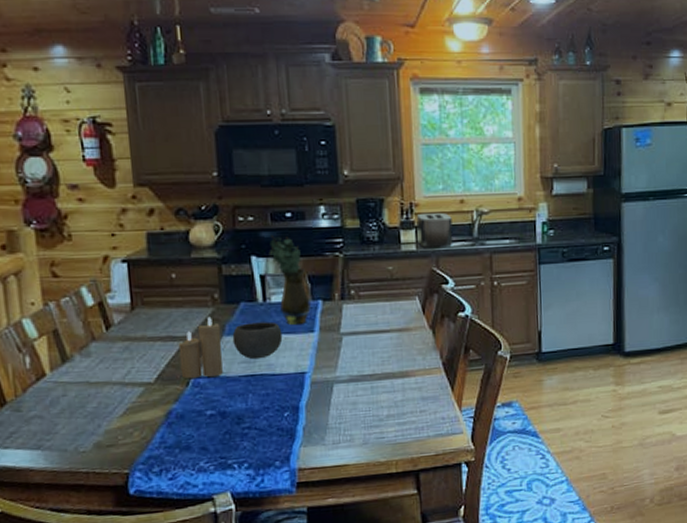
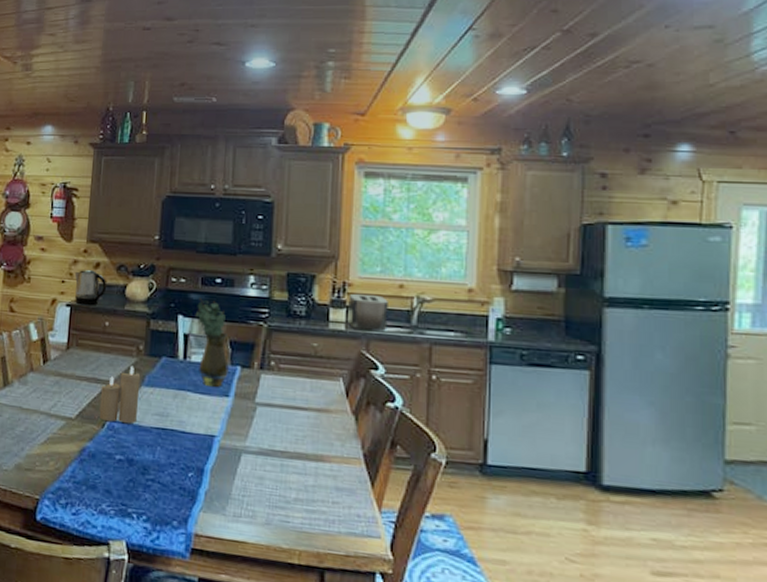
kettle: none [125,217,167,259] -> present [74,269,107,306]
bowl: present [232,321,283,360] -> none [149,377,198,414]

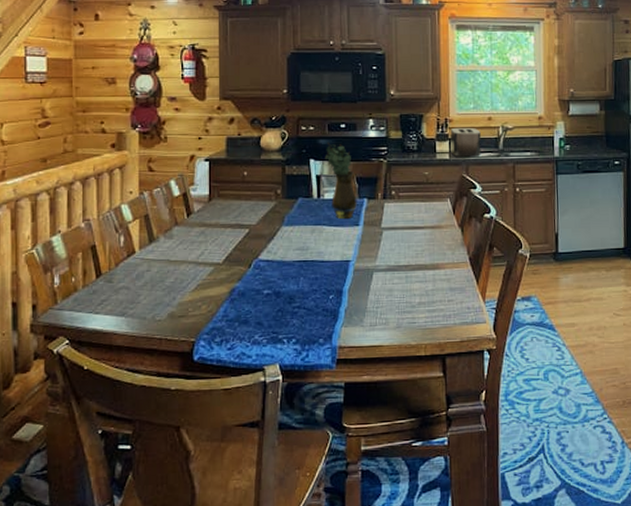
kettle: present [74,269,107,306] -> none [210,124,243,159]
candle: present [99,365,141,424] -> none [245,209,281,262]

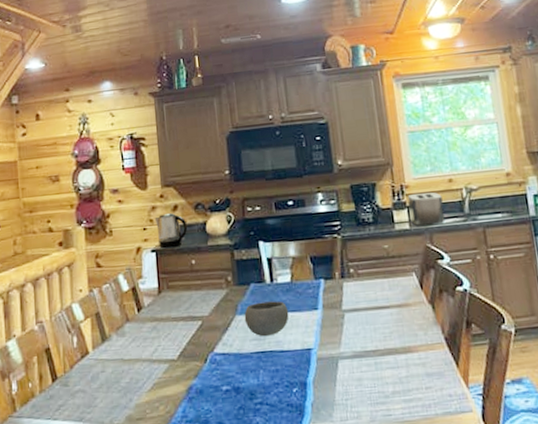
kettle: none [210,124,243,159] -> present [154,212,188,249]
bowl: none [290,215,332,247] -> present [244,301,289,337]
vase: present [325,142,357,219] -> none [274,221,314,303]

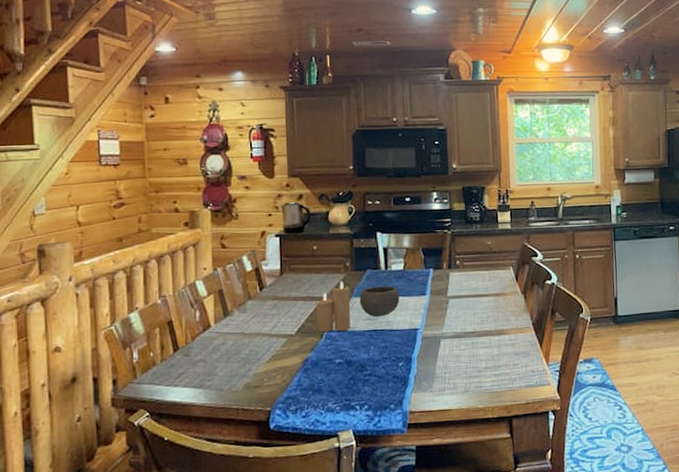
candle: none [197,297,236,356] -> present [316,281,351,333]
toaster: present [407,192,445,226] -> none [511,197,541,227]

